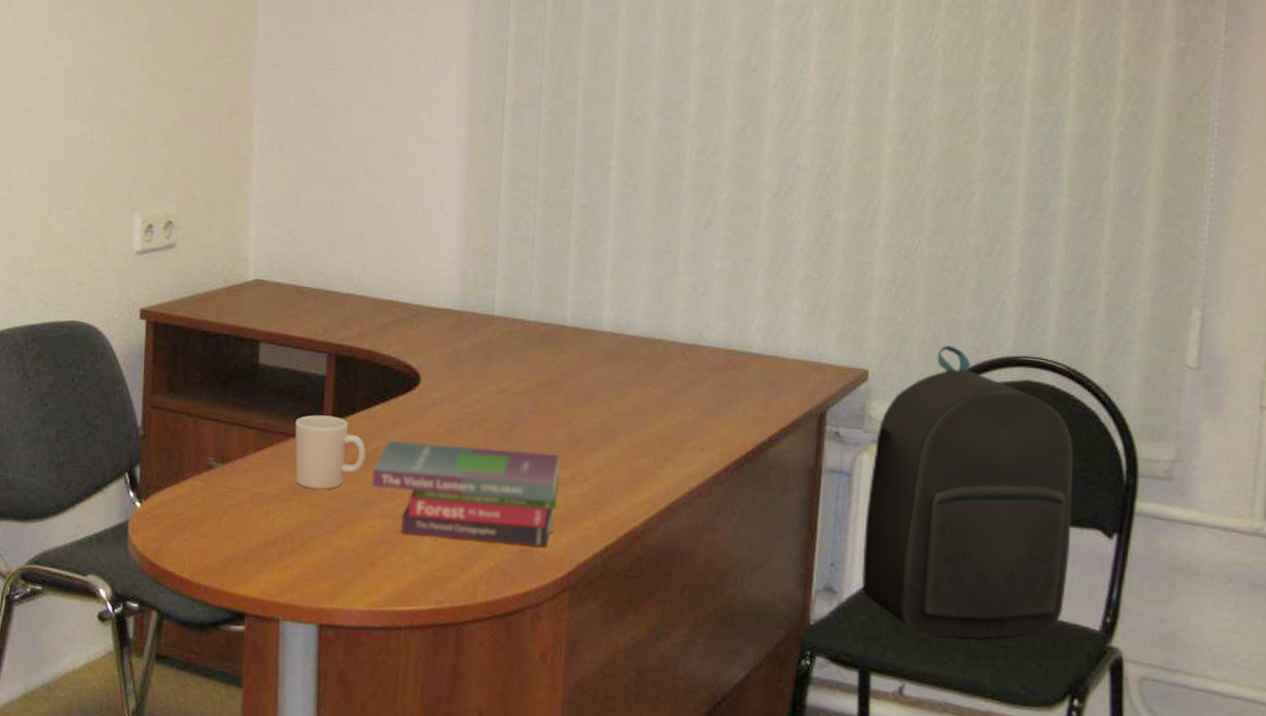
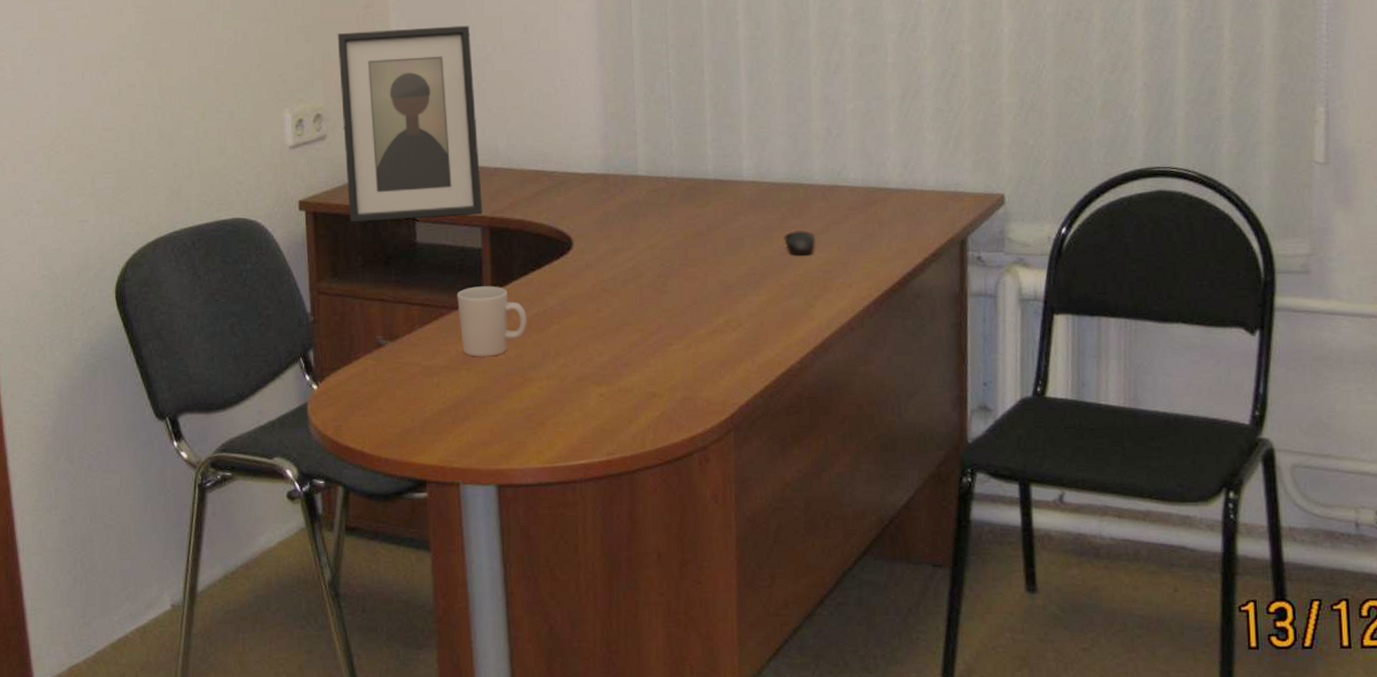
picture frame: none [191,139,335,341] -> present [337,25,483,223]
books: present [372,441,561,547] -> none [535,302,717,394]
computer mouse: none [638,387,672,414] -> present [784,230,816,256]
backpack: present [862,345,1074,639] -> none [1013,163,1215,444]

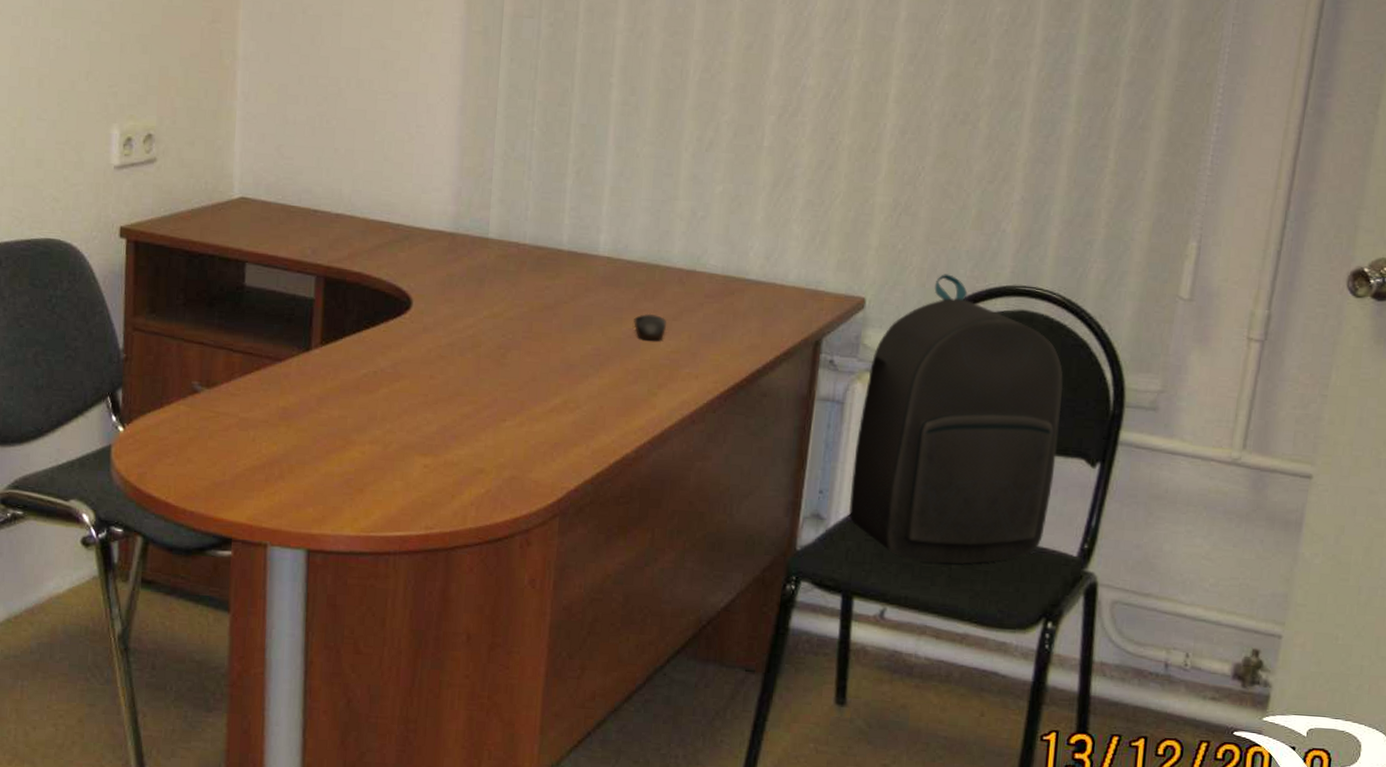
picture frame: present [337,25,483,223] -> none [174,47,324,262]
mug: present [457,286,527,357] -> none [282,339,356,415]
backpack: none [1013,163,1215,444] -> present [849,274,1064,564]

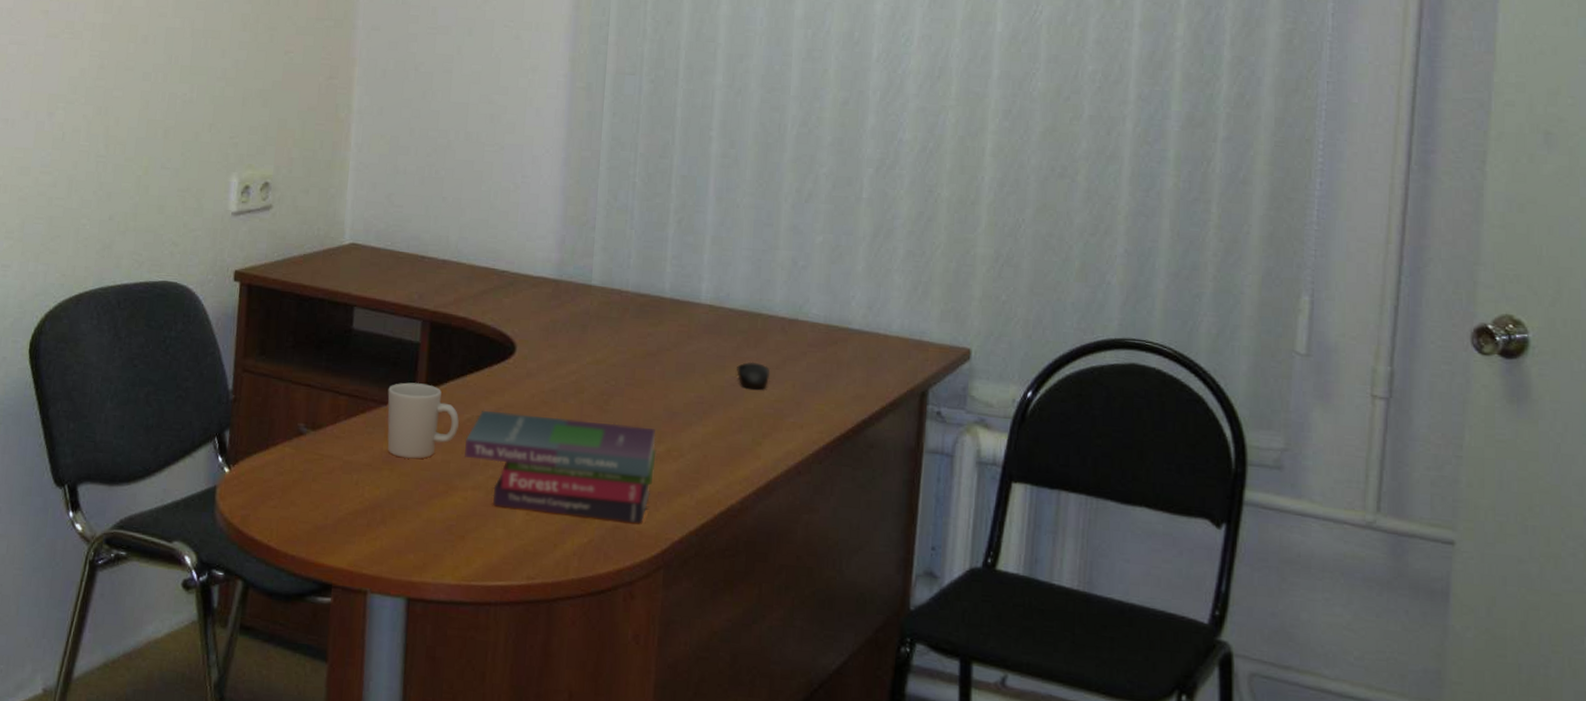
mug: none [282,339,356,415] -> present [387,382,459,459]
books: none [362,366,553,473] -> present [465,411,657,523]
backpack: present [849,274,1064,564] -> none [963,325,1181,630]

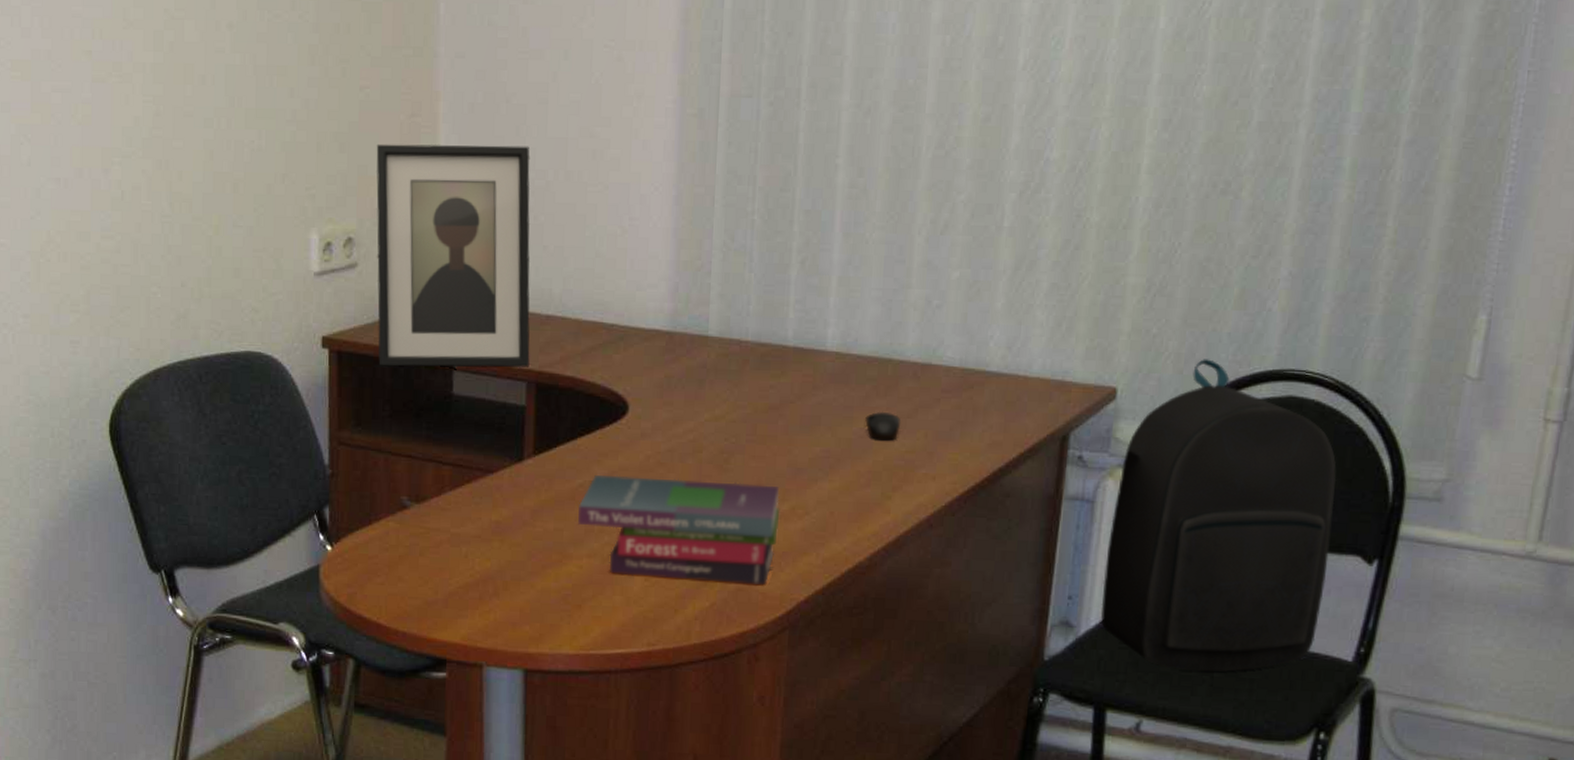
picture frame: none [285,101,435,307] -> present [376,144,531,369]
mug: present [387,382,459,459] -> none [494,449,571,529]
backpack: none [963,325,1181,630] -> present [1101,359,1337,672]

